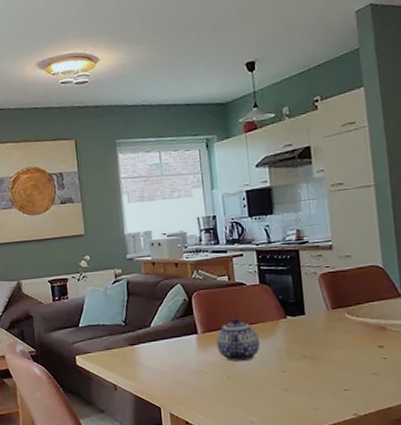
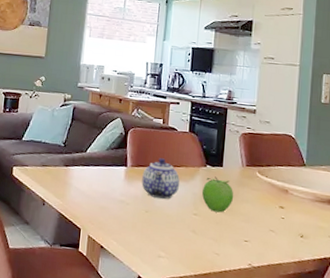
fruit: none [286,326,324,365] -> present [201,176,234,213]

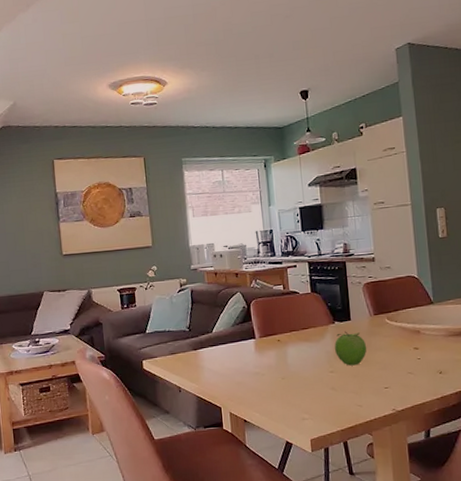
teapot: present [142,158,180,199] -> none [272,323,311,364]

